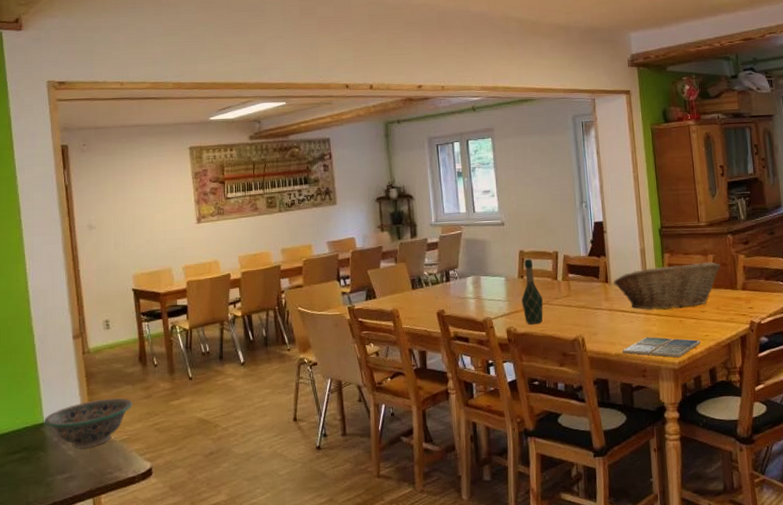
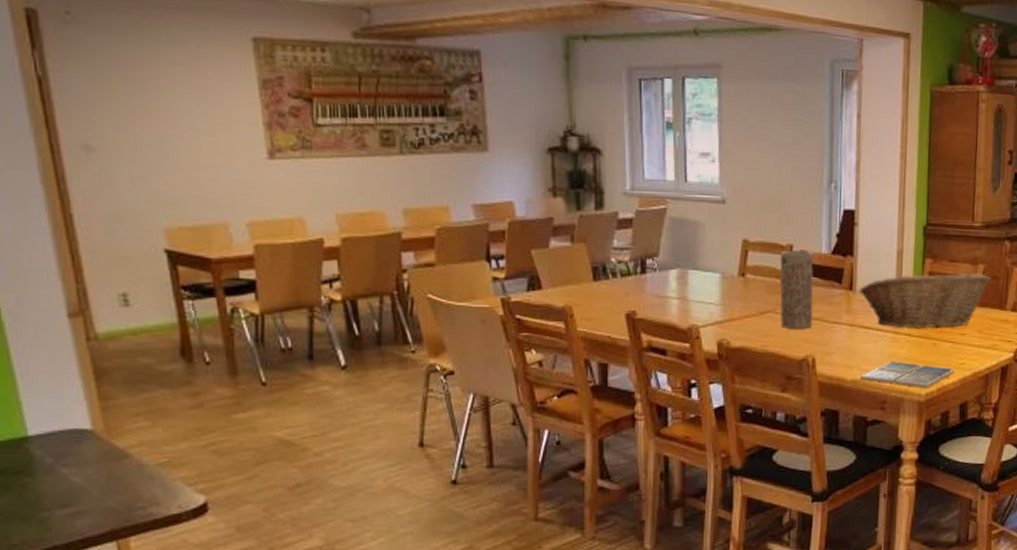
decorative bowl: present [44,398,133,448] -> none [28,405,174,473]
wine bottle: present [521,258,544,324] -> none [740,251,768,337]
vase: none [548,254,579,316] -> present [780,249,814,329]

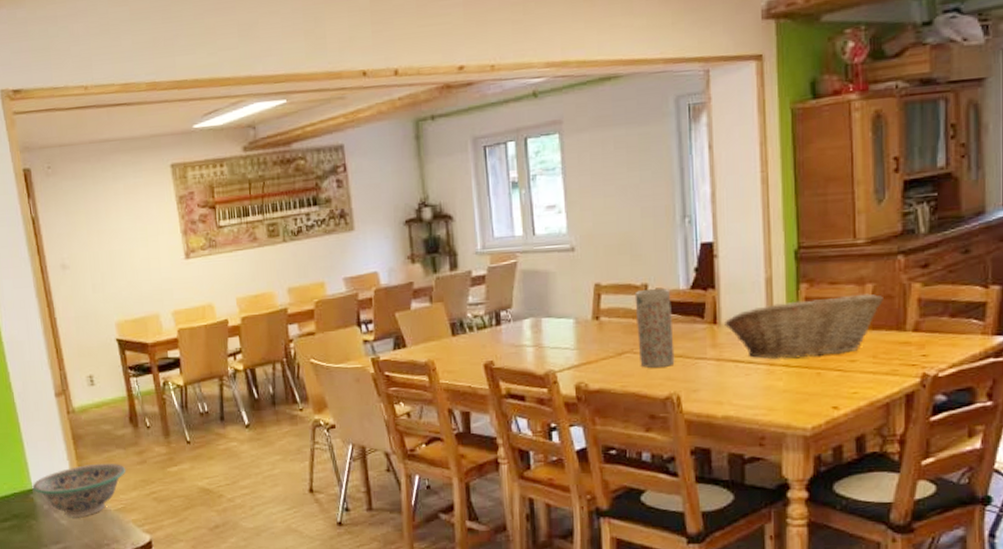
decorative bowl: none [28,405,174,473] -> present [32,463,126,517]
drink coaster: present [860,362,955,389] -> none [732,394,846,422]

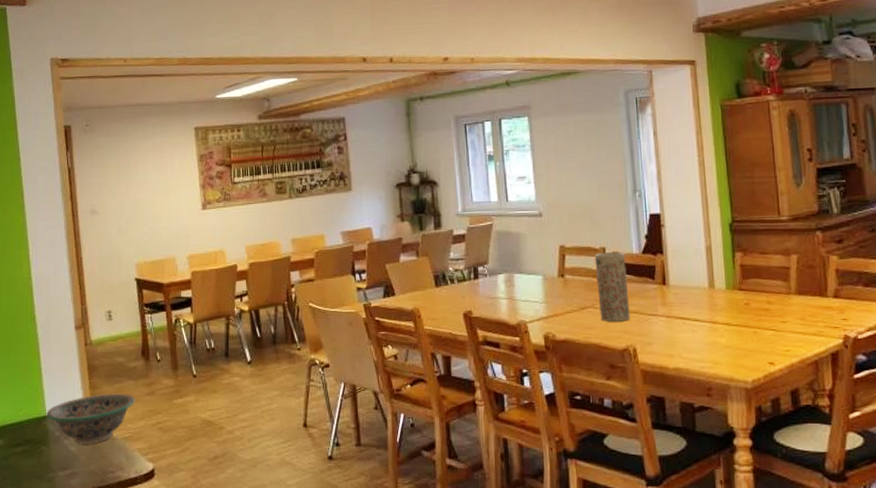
fruit basket: present [725,293,883,359] -> none [672,263,807,318]

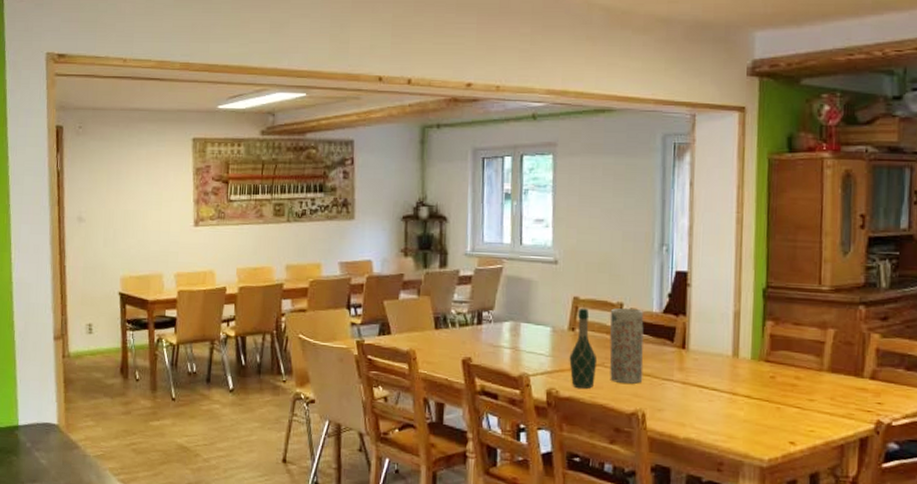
decorative bowl: present [46,393,135,444] -> none [18,408,111,459]
wine bottle: none [561,255,588,330] -> present [569,308,598,389]

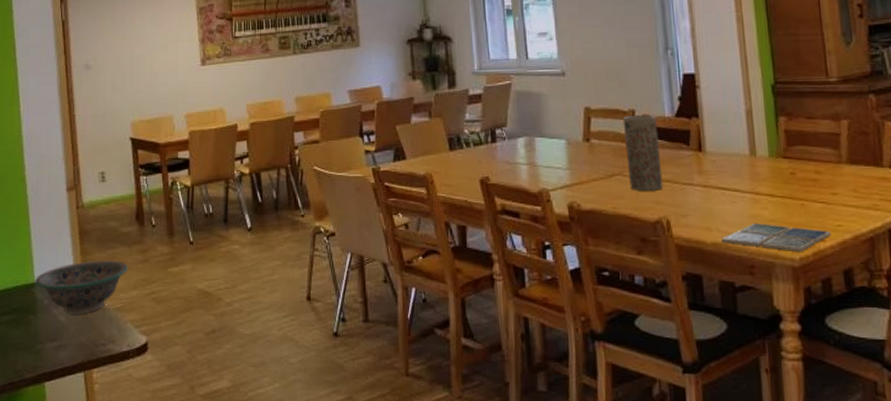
decorative bowl: none [18,408,111,459] -> present [35,260,129,314]
wine bottle: present [569,308,598,389] -> none [587,118,616,199]
drink coaster: none [693,422,802,454] -> present [721,224,831,253]

